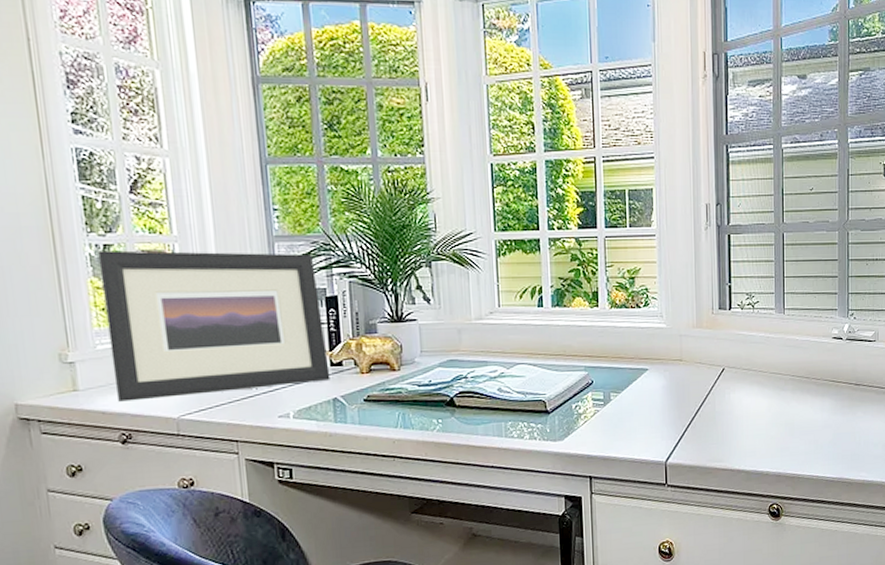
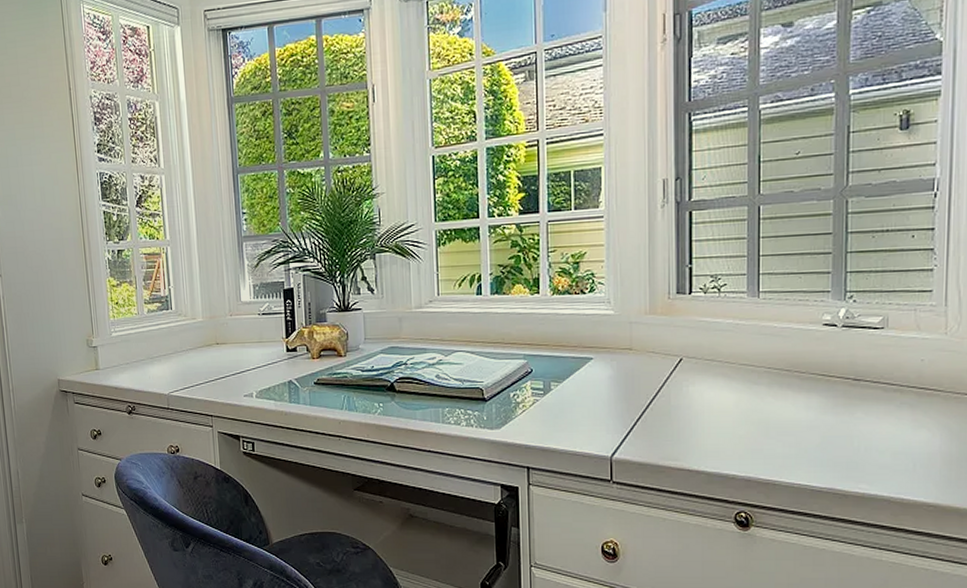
picture frame: present [97,250,330,402] -> none [114,251,286,379]

